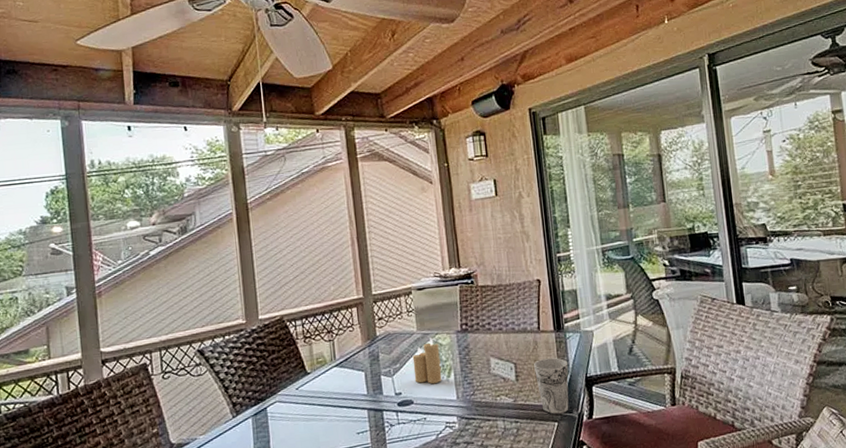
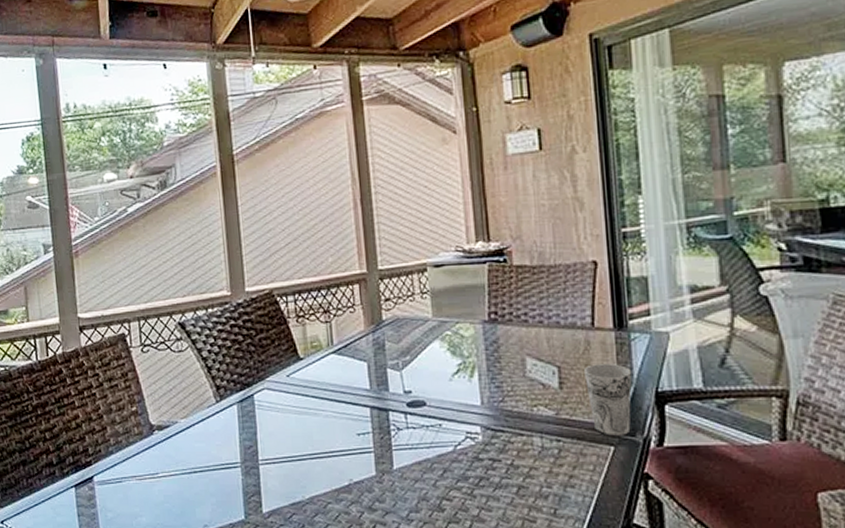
candle: present [412,338,442,384] -> none [426,327,463,384]

